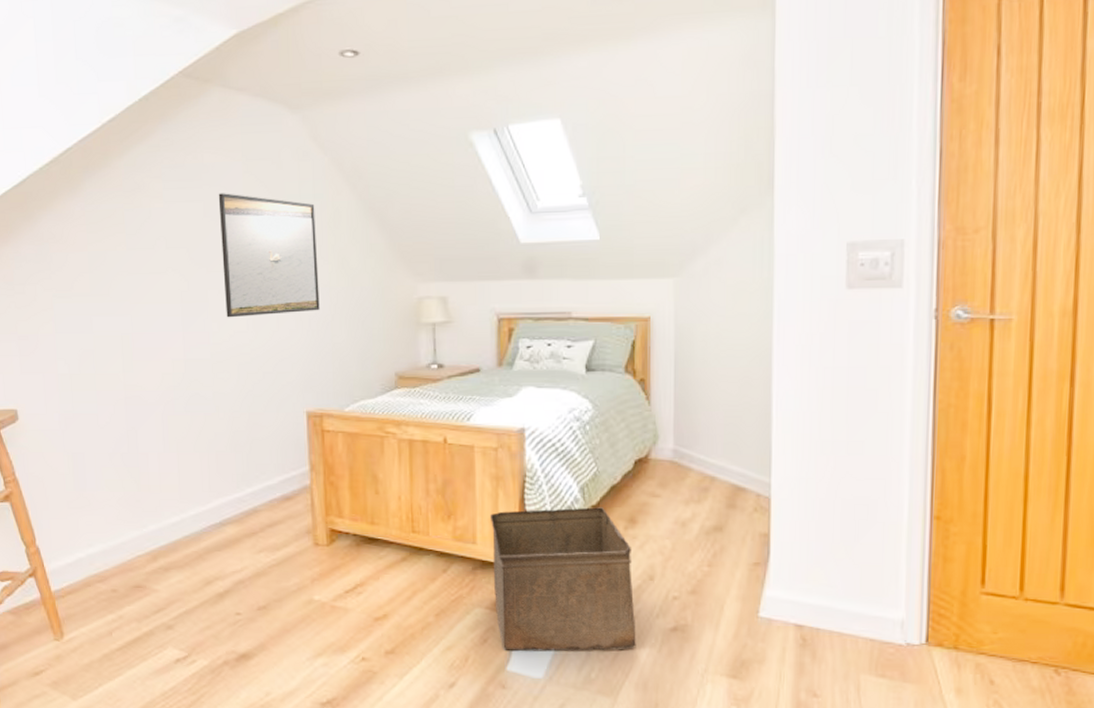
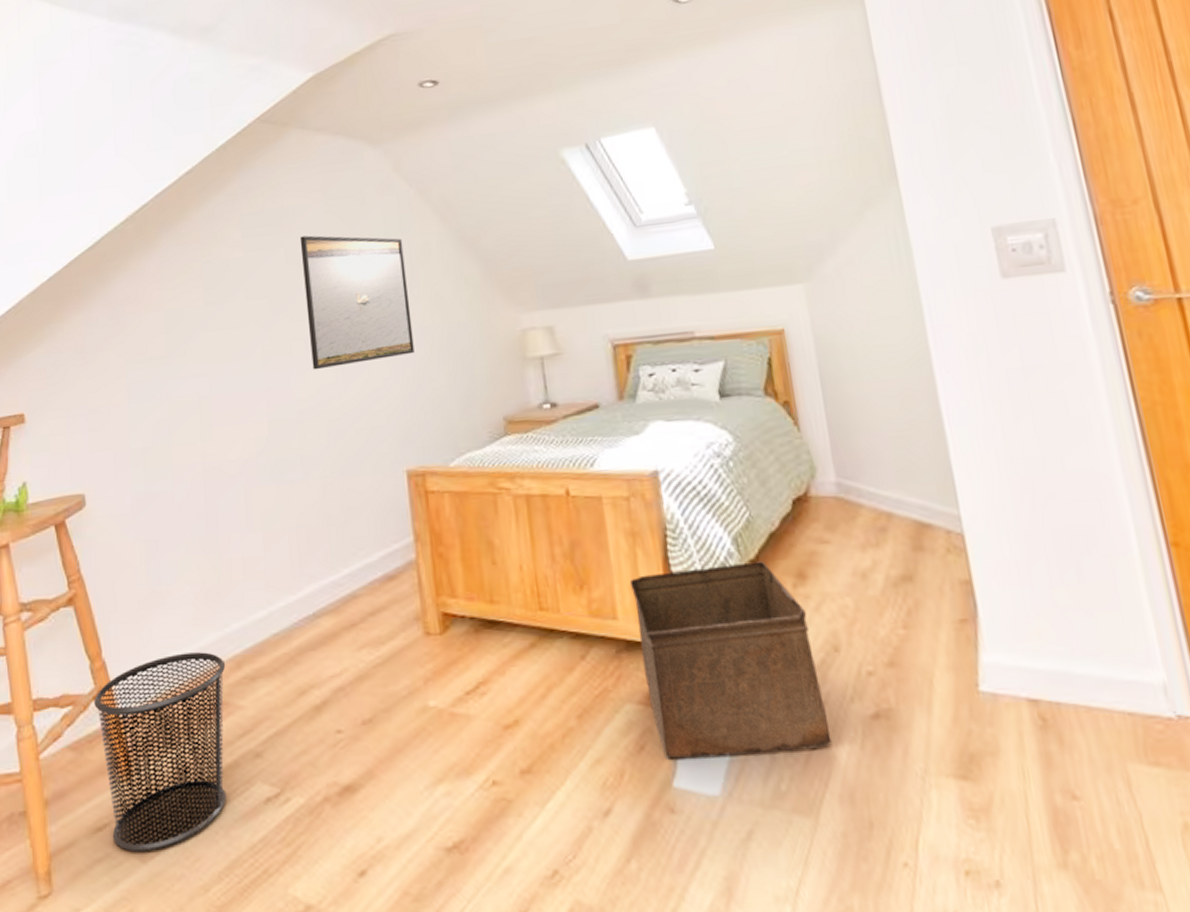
waste bin: none [30,546,144,693] -> present [94,652,226,853]

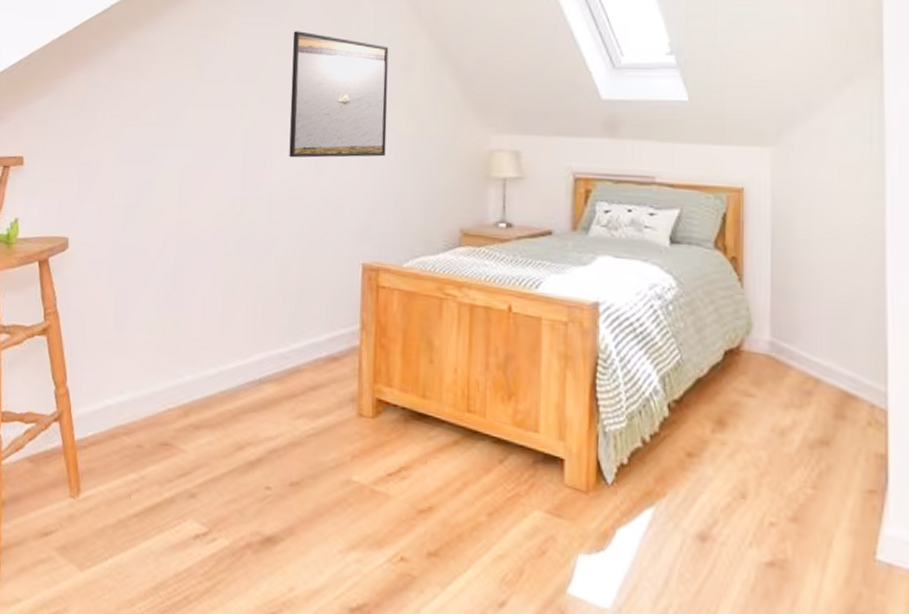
waste bin: present [94,652,226,853] -> none [54,393,175,562]
storage bin: present [629,561,832,761] -> none [555,396,725,584]

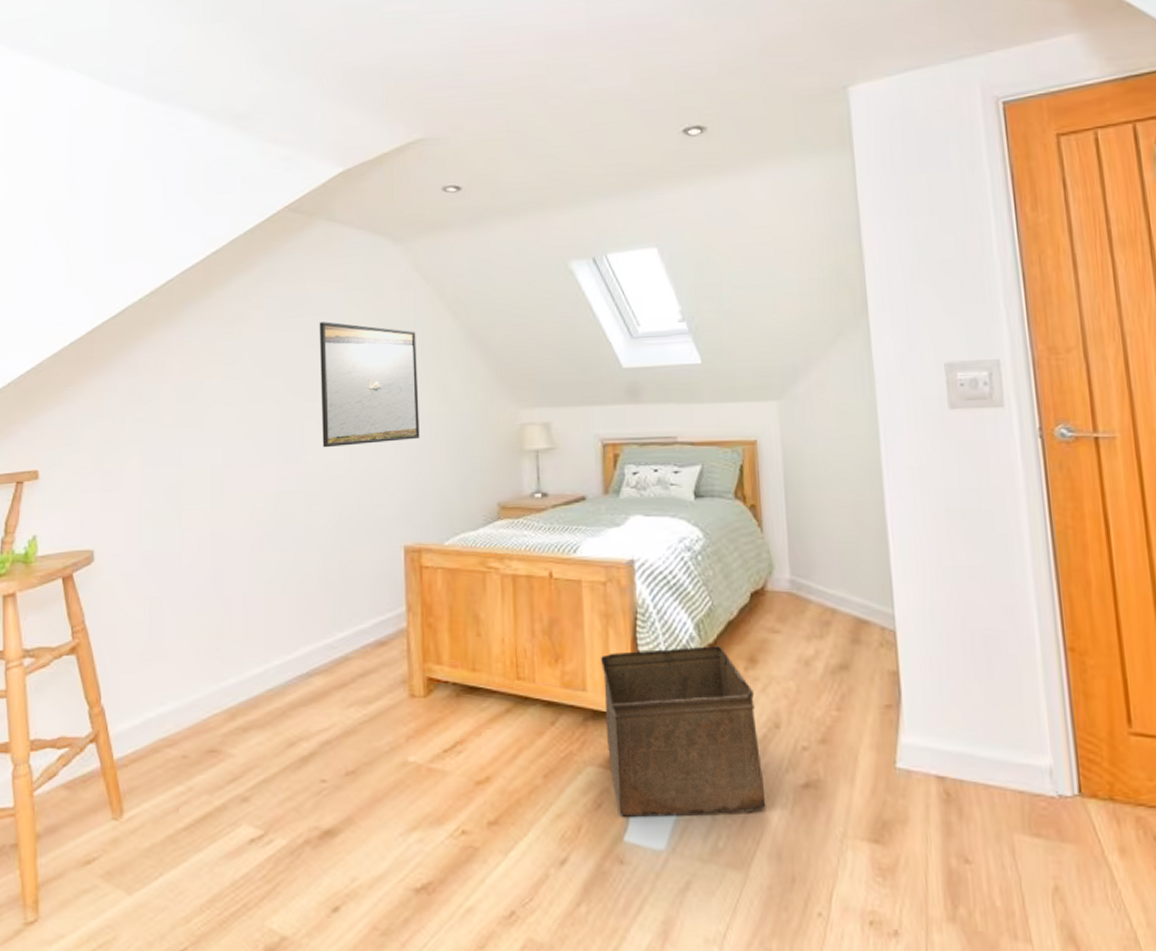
storage bin: none [555,396,725,584] -> present [600,646,766,818]

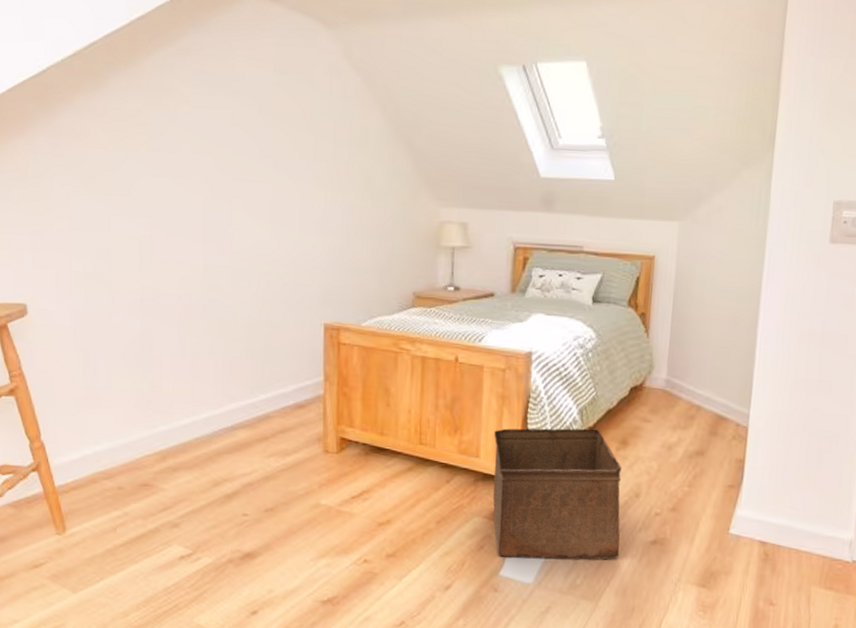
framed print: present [319,322,420,448] -> none [247,103,344,228]

